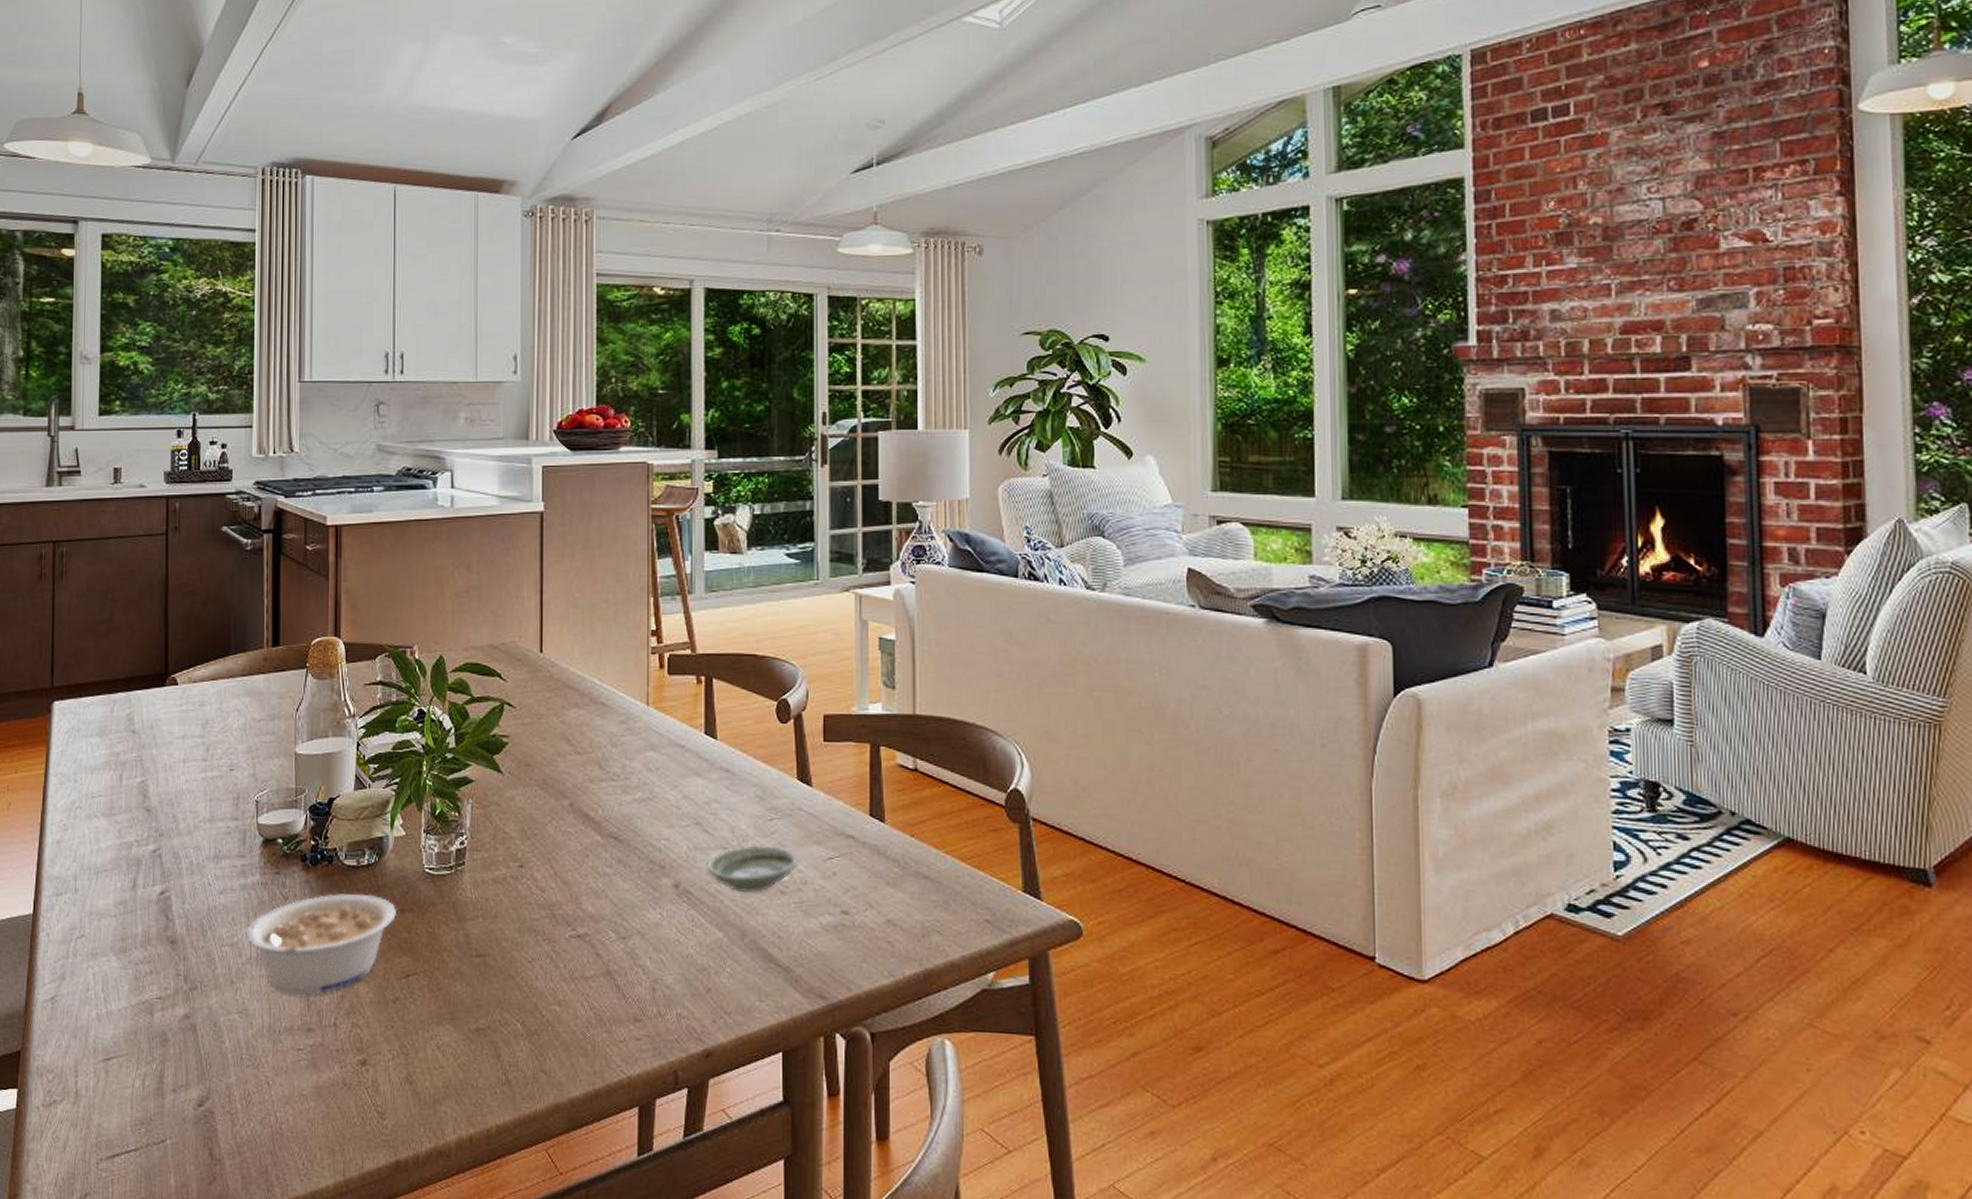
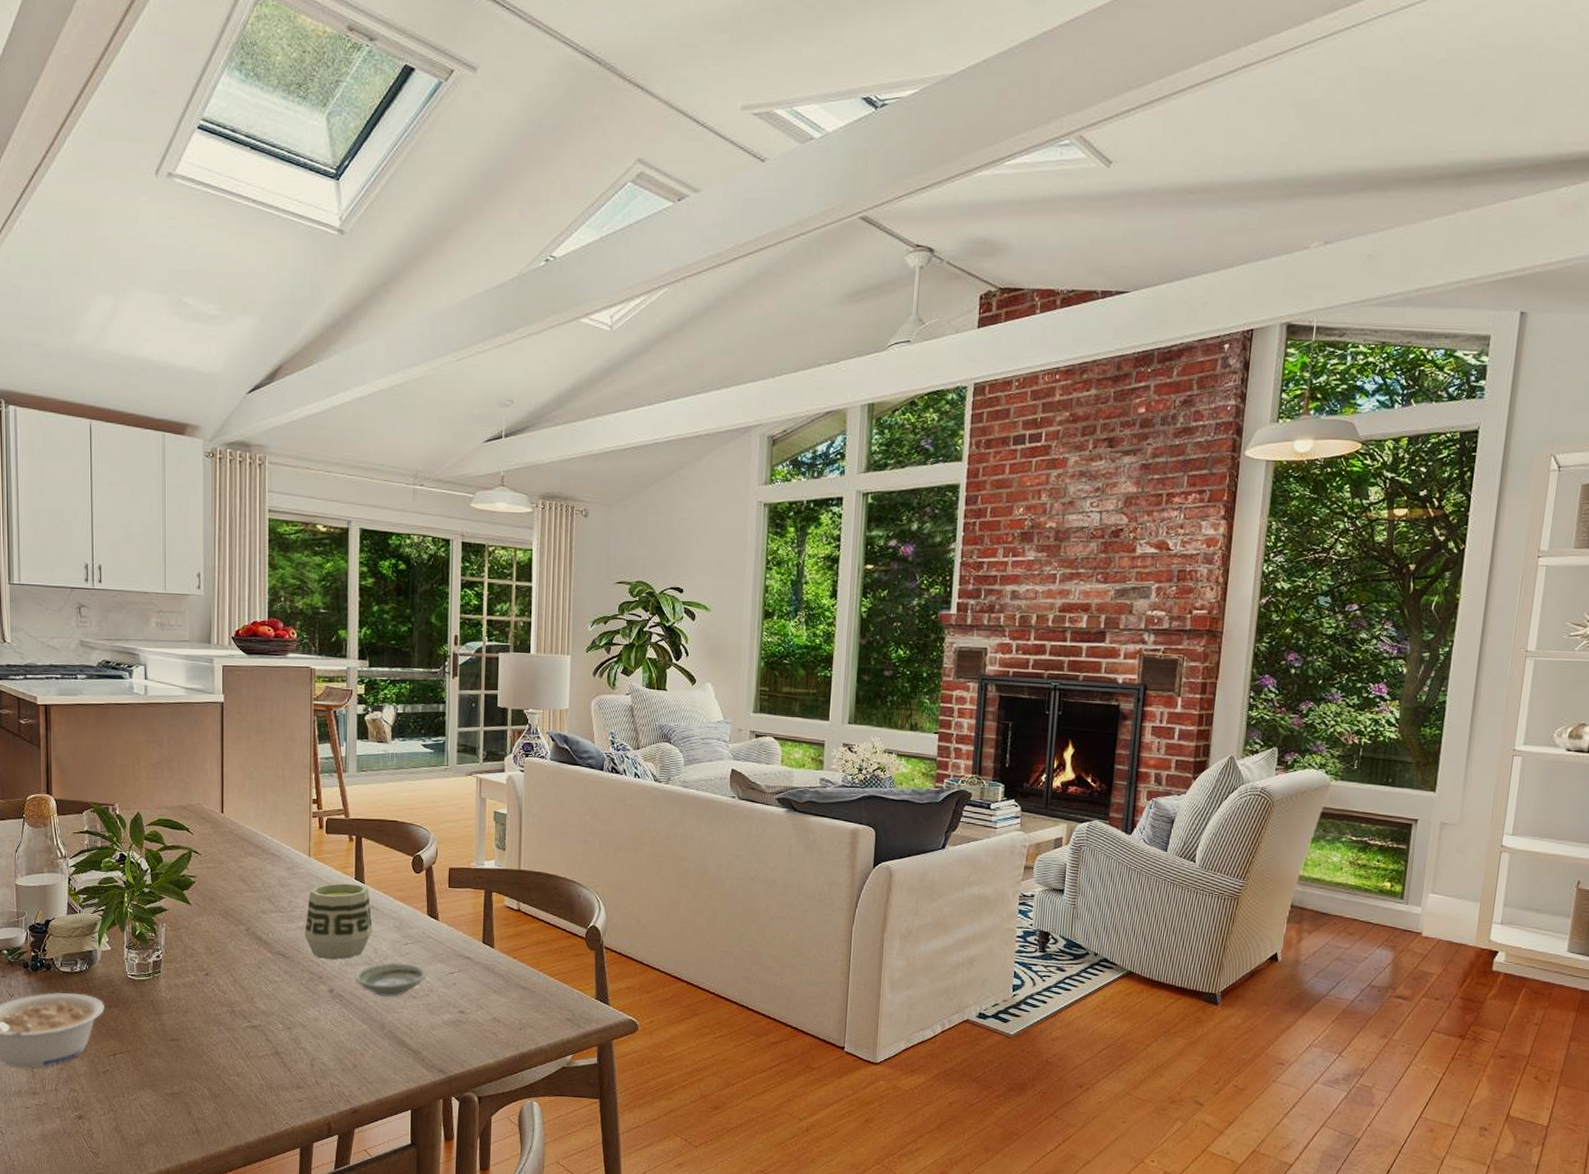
cup: none [642,738,728,844] -> present [305,882,373,960]

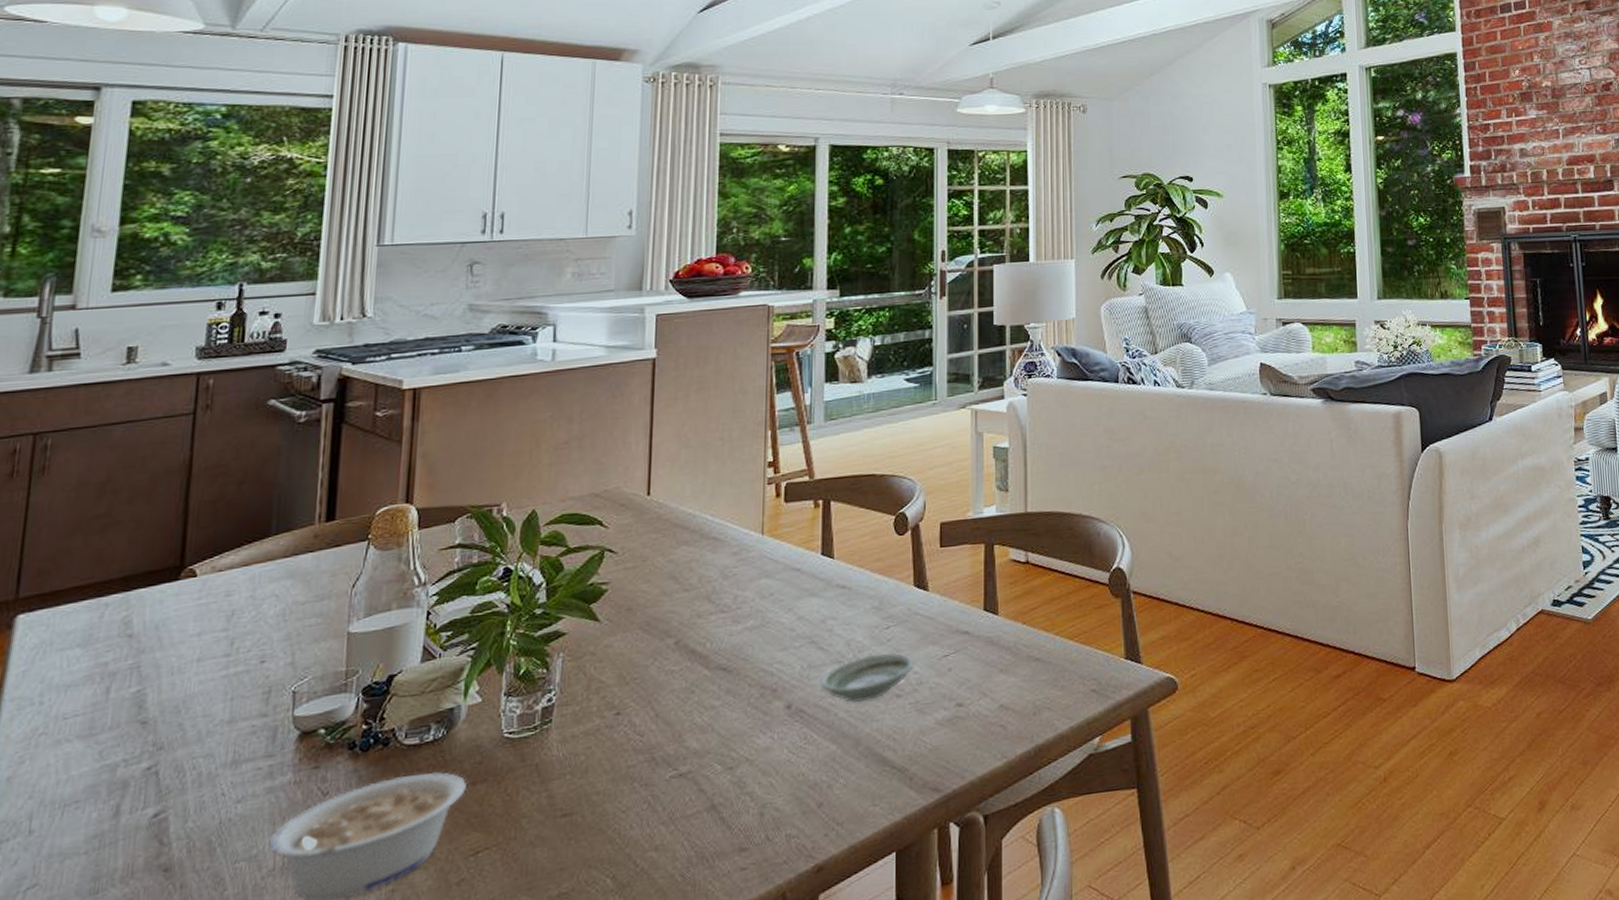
cup: present [305,882,373,960] -> none [754,560,844,666]

